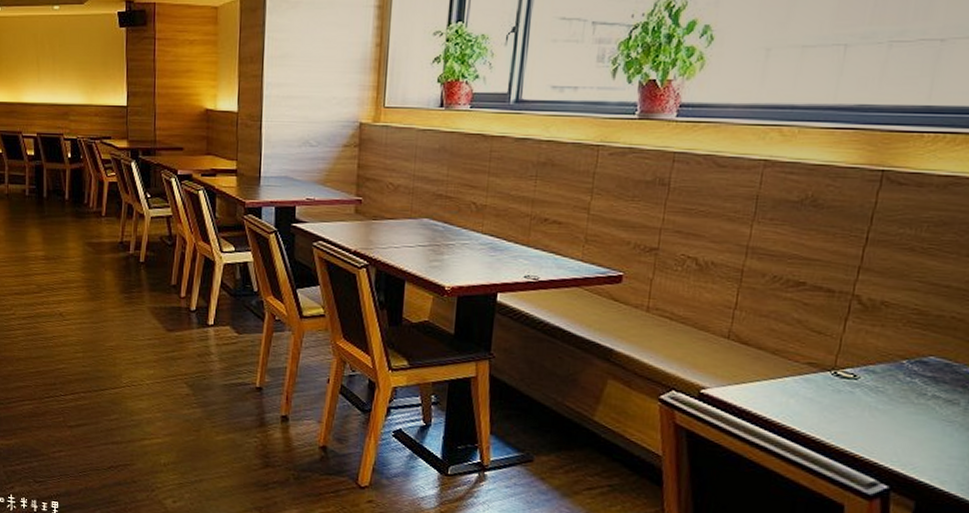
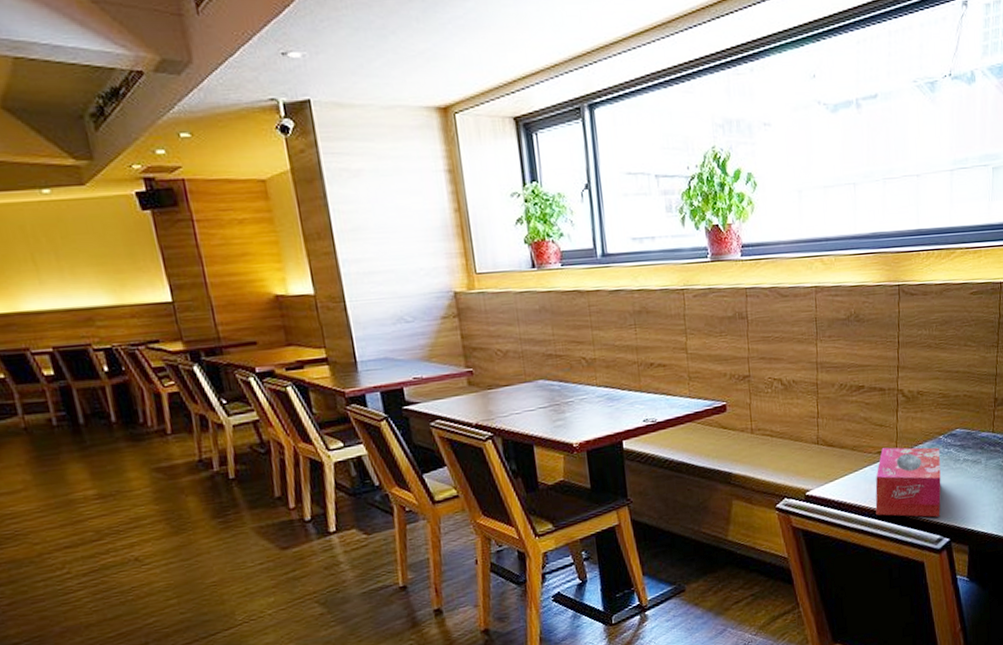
tissue box: none [789,359,898,457] -> present [875,447,941,517]

